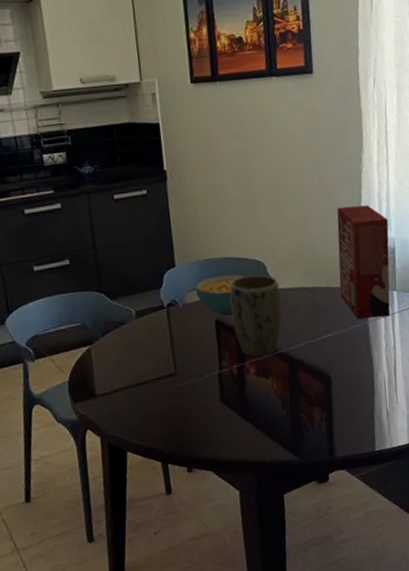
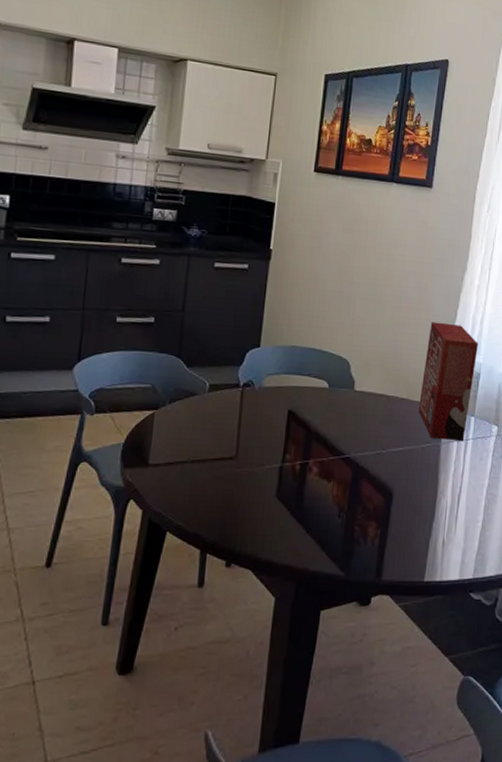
cereal bowl: present [195,274,245,316] -> none [275,365,327,408]
plant pot: present [229,274,282,357] -> none [305,370,359,458]

